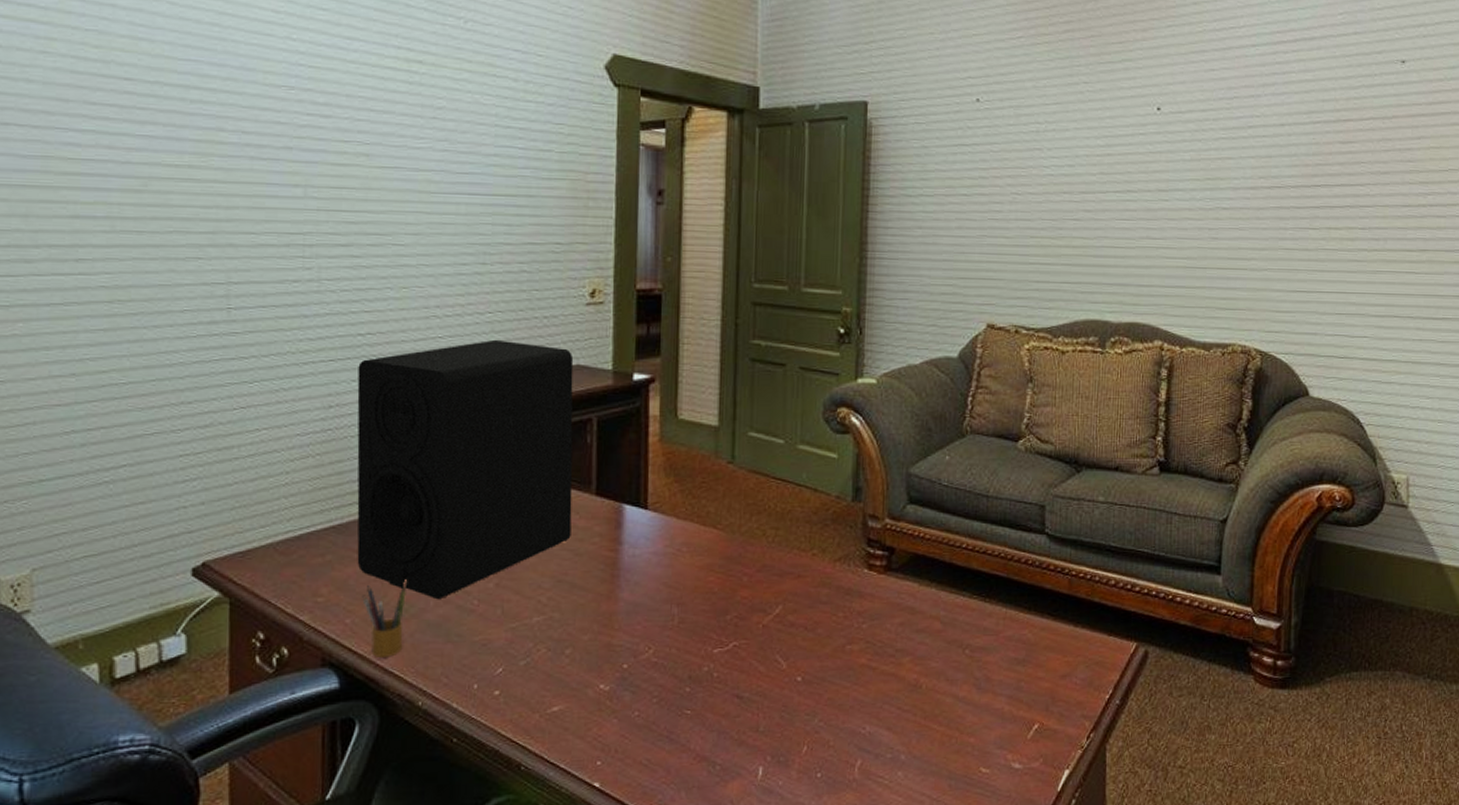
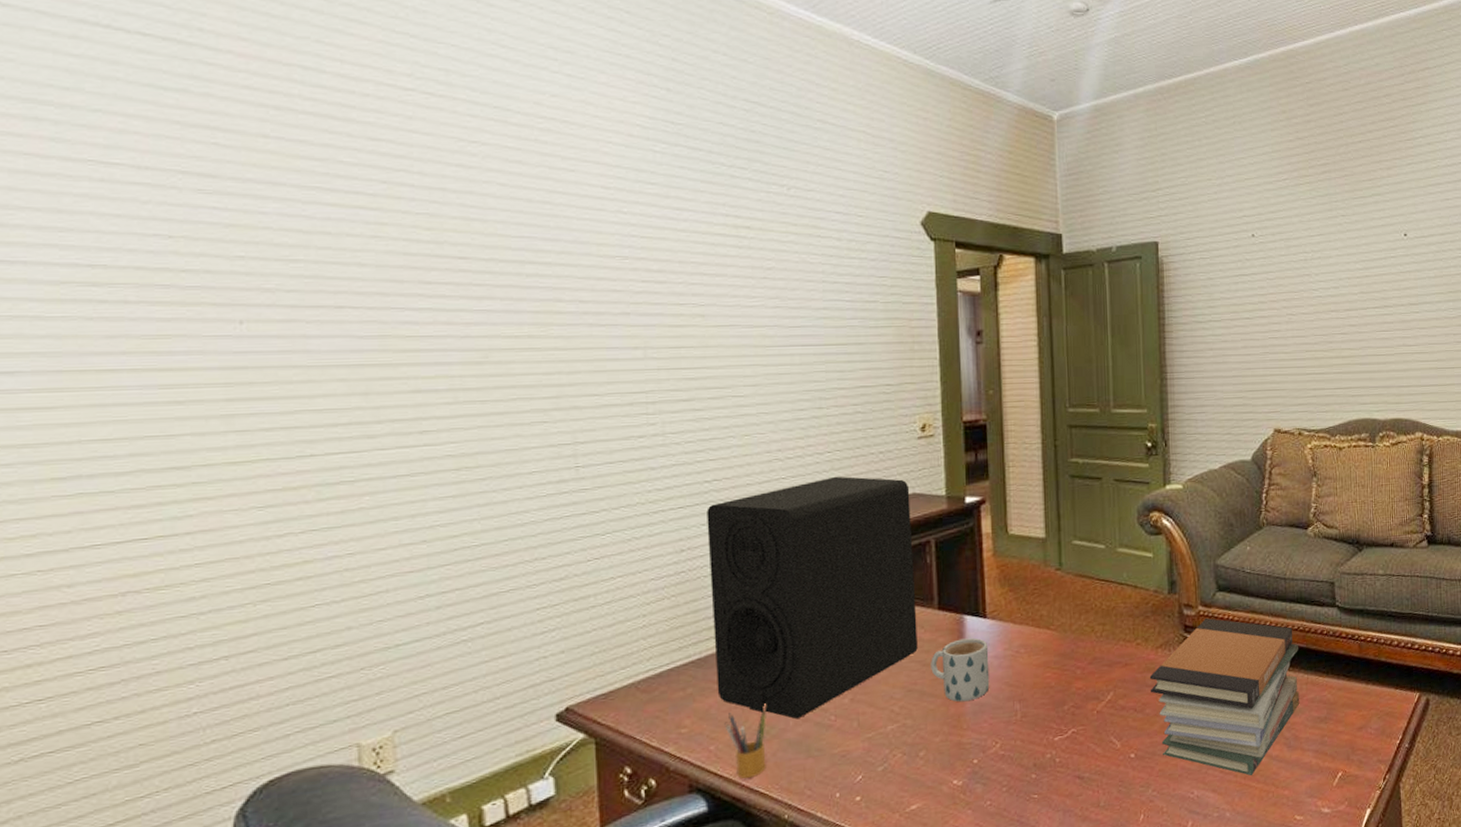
mug: none [584,530,648,600] -> present [931,638,990,702]
book stack: none [824,532,999,716] -> present [1149,617,1300,776]

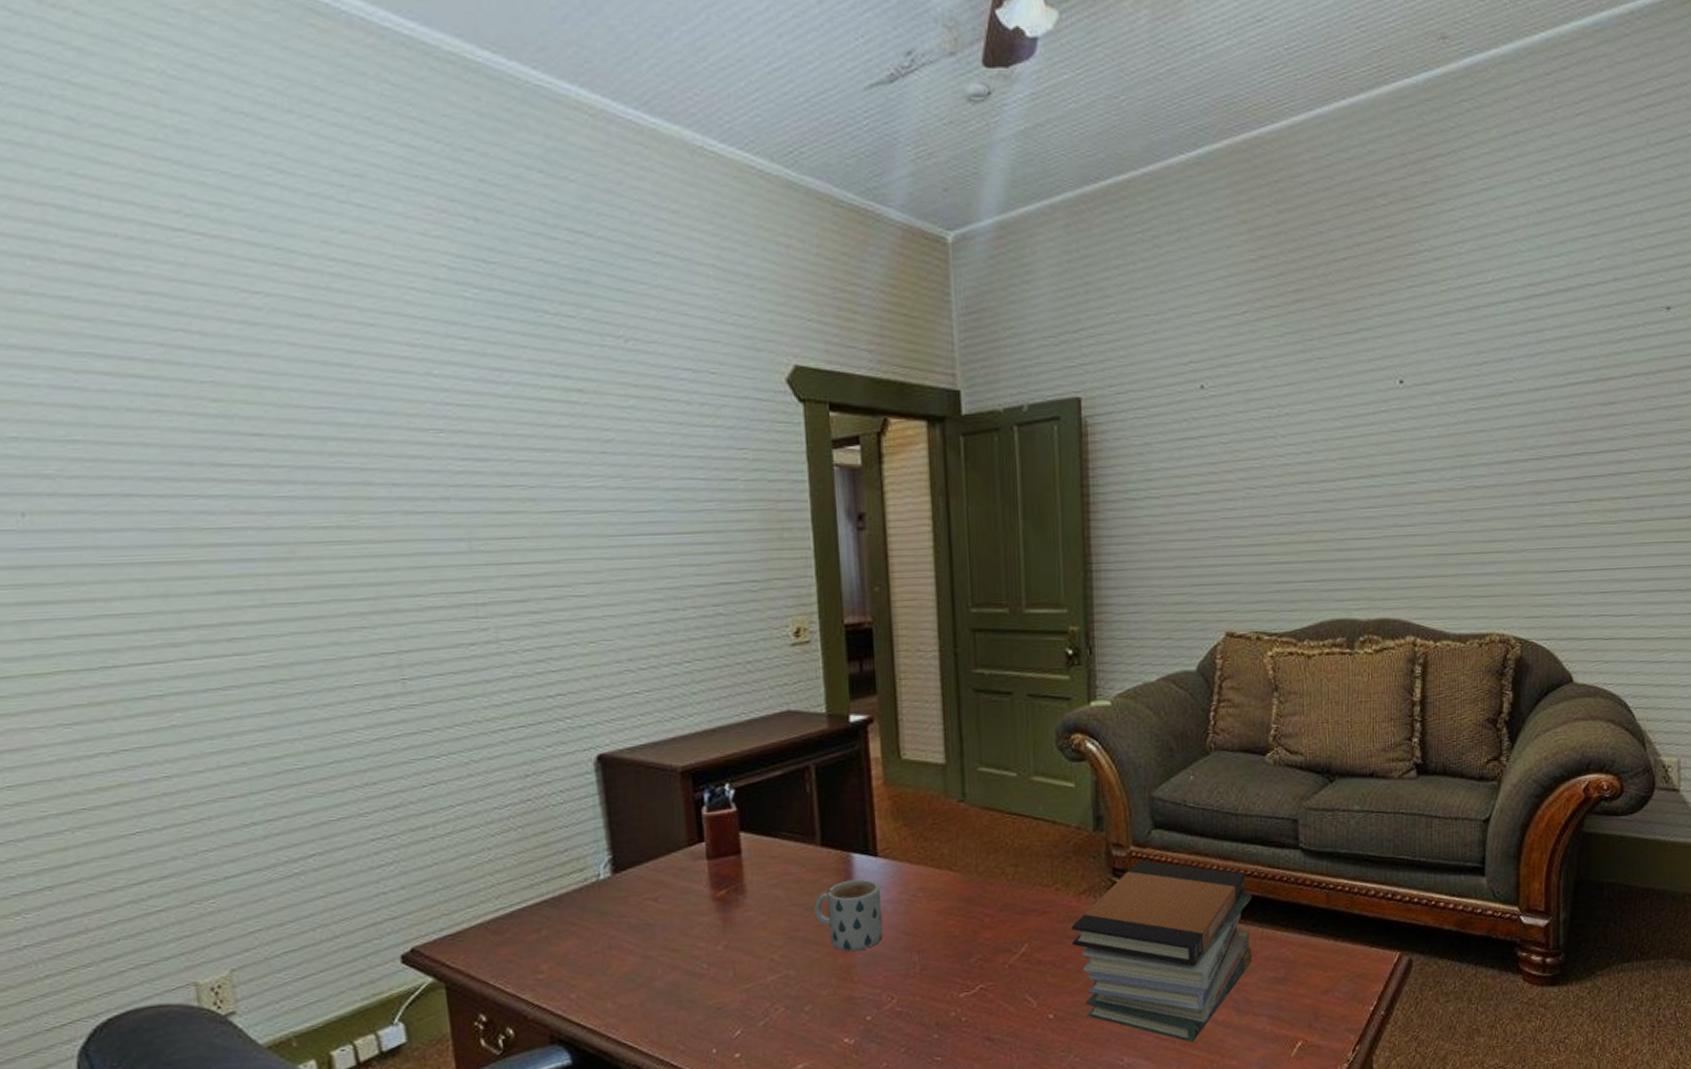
speaker: present [707,476,918,719] -> none [551,690,799,967]
pencil box: present [724,703,767,780] -> none [585,949,634,1031]

